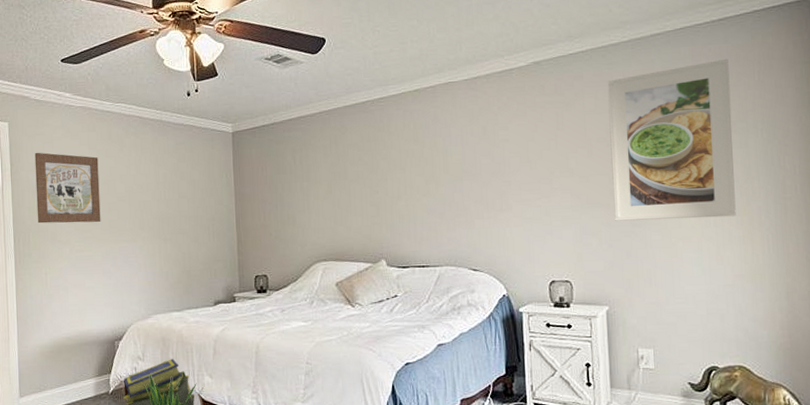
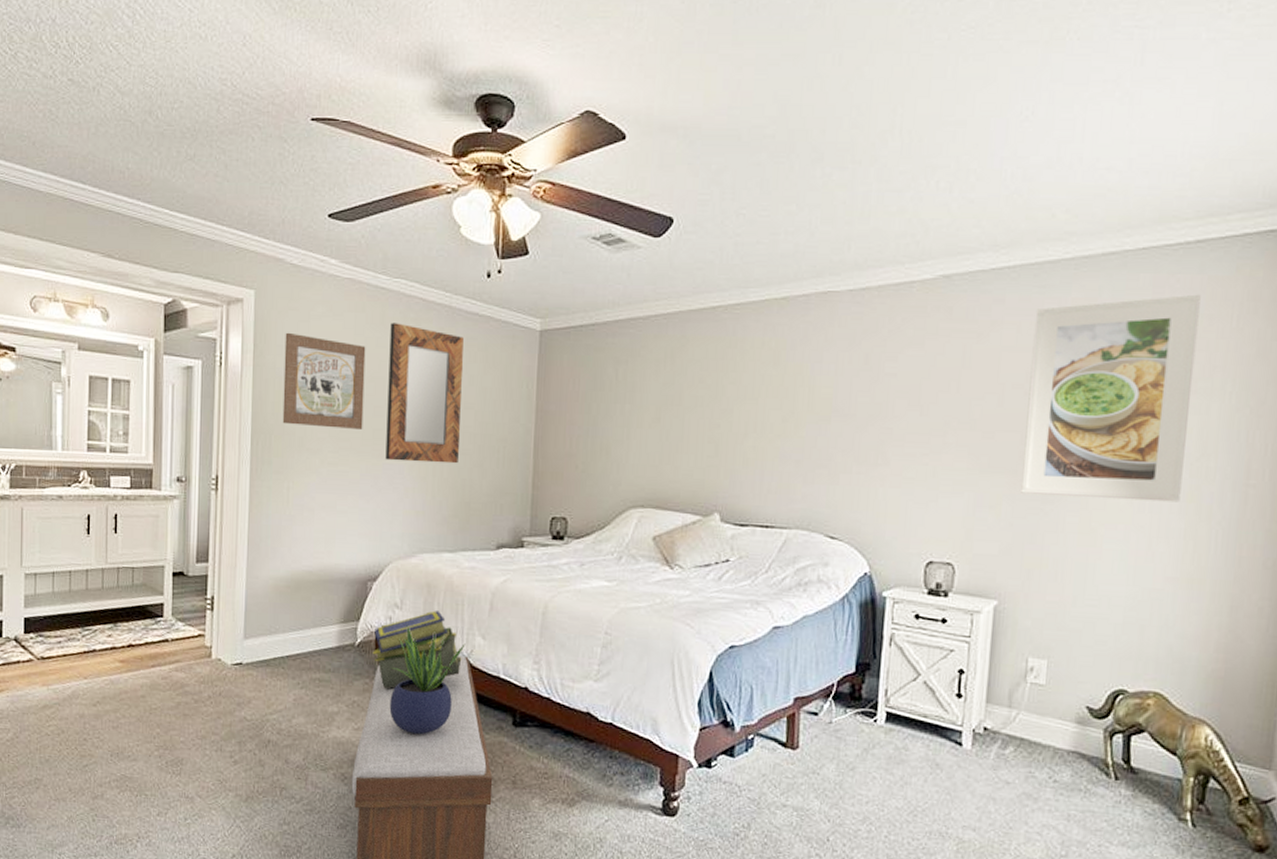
home mirror: none [116,137,179,244] -> present [385,322,464,464]

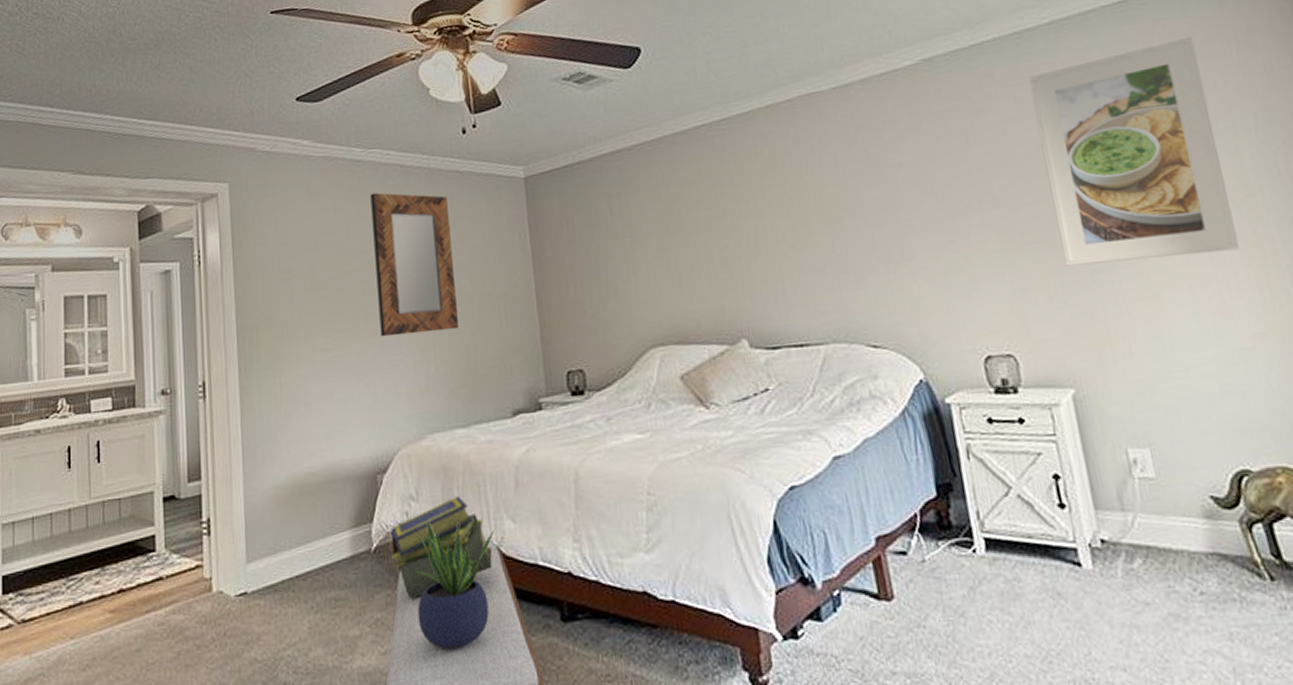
wall art: present [282,332,366,429] -> none [263,219,354,316]

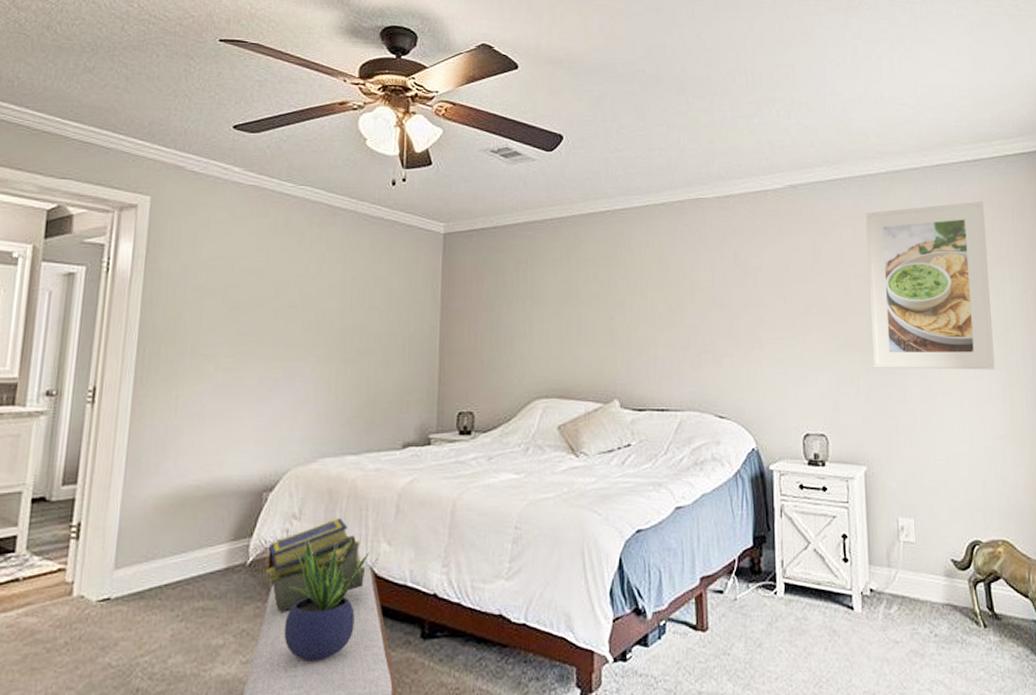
home mirror: present [370,192,459,337] -> none [286,227,369,363]

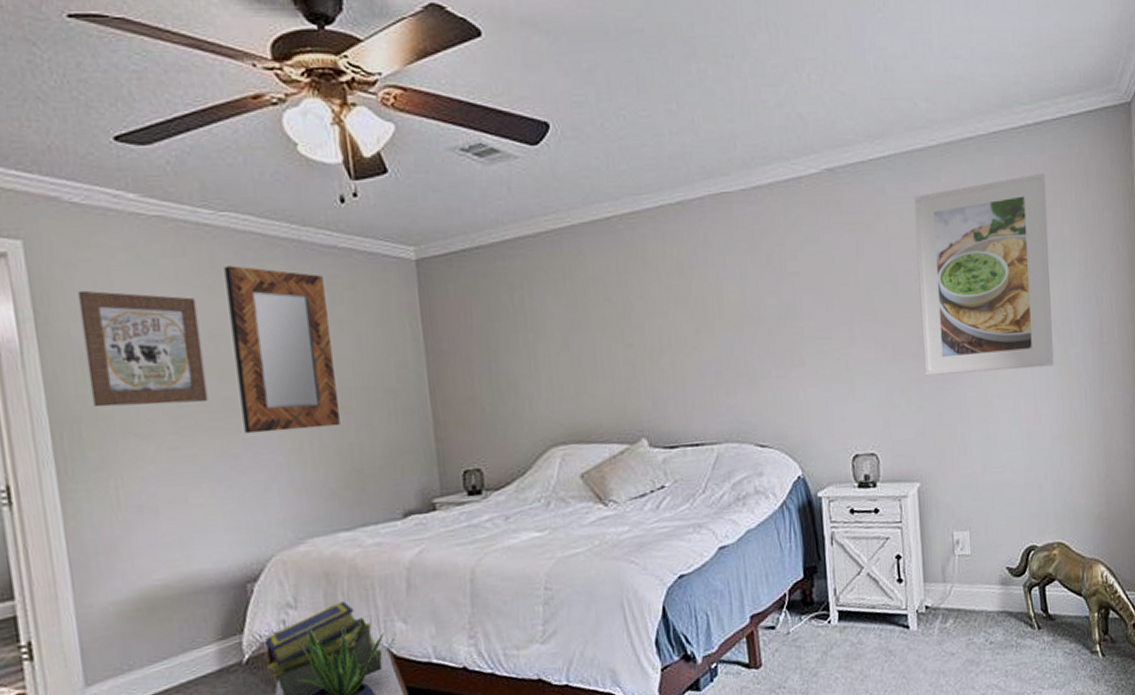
wall art: none [174,237,268,332] -> present [77,290,208,408]
home mirror: none [286,227,369,363] -> present [224,265,340,434]

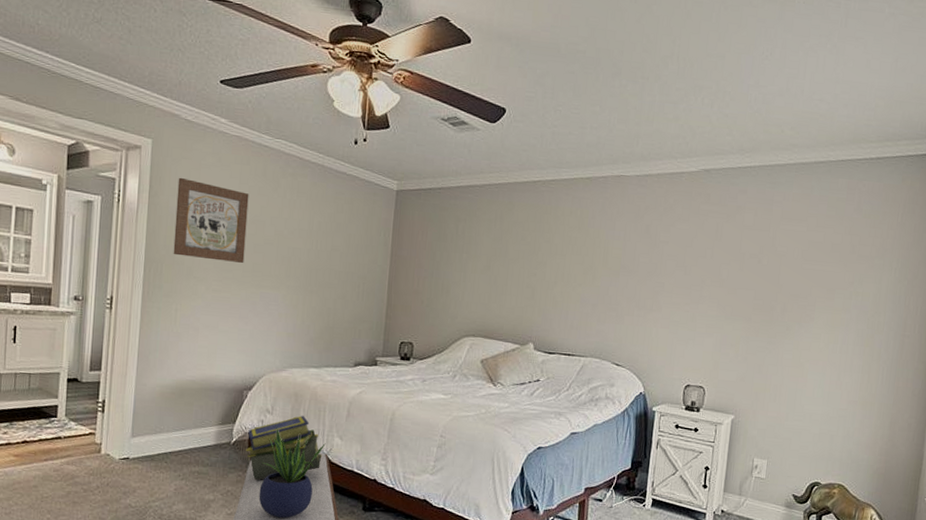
home mirror: present [224,265,340,434] -> none [263,175,333,295]
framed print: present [913,173,1054,376] -> none [753,196,879,346]

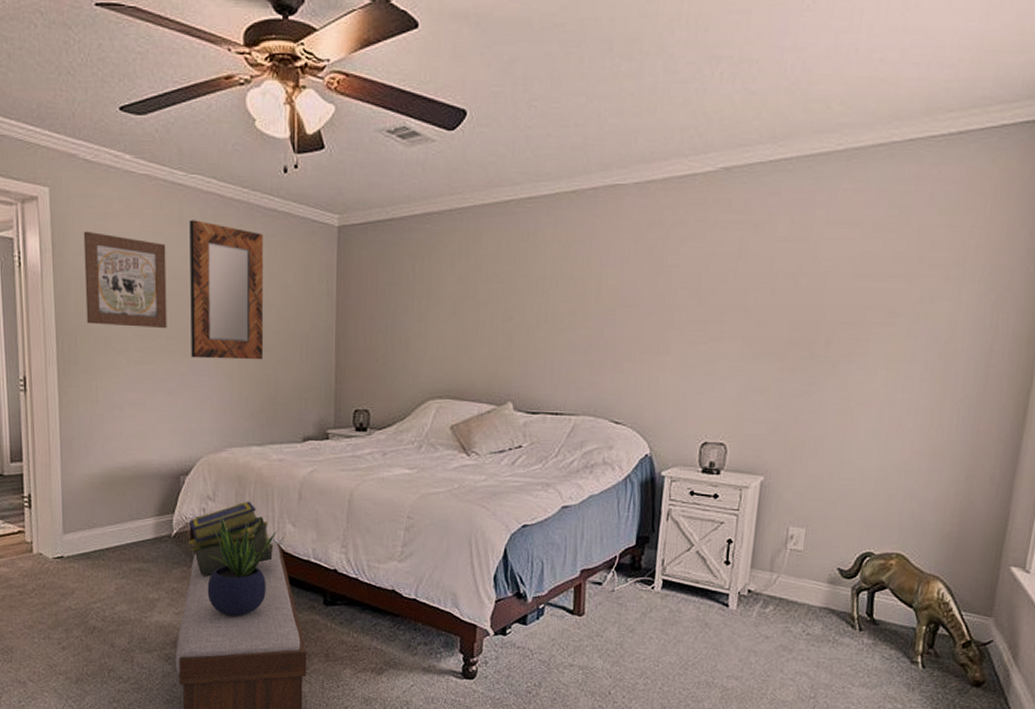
home mirror: none [263,175,333,295] -> present [189,220,264,360]

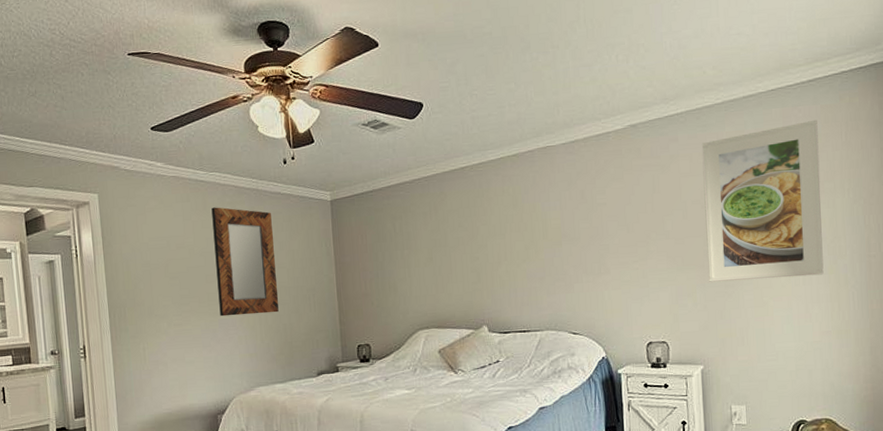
wall art: present [83,231,167,328] -> none [127,224,199,298]
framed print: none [788,184,959,382] -> present [701,119,824,282]

